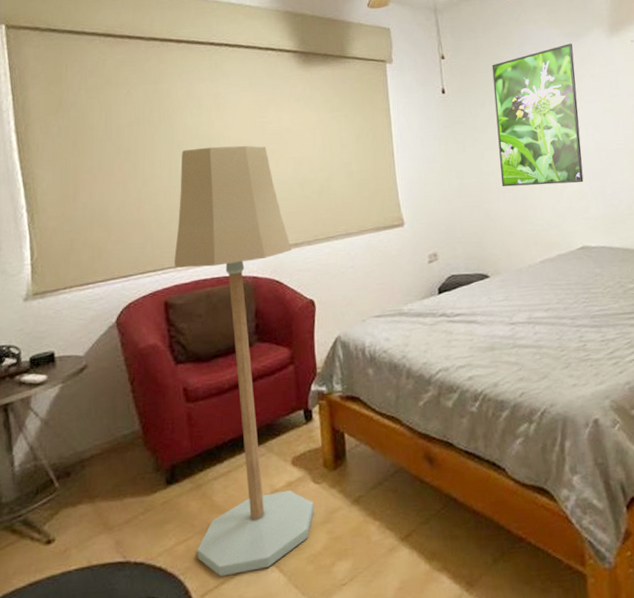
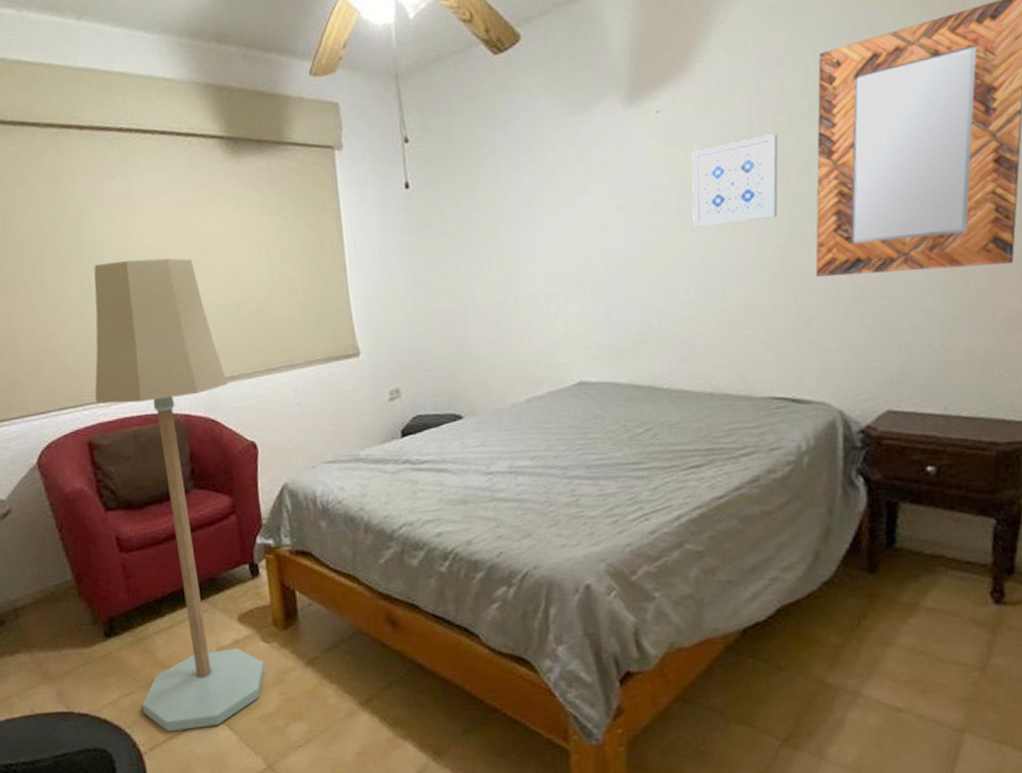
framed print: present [492,43,584,187] -> none [469,117,584,308]

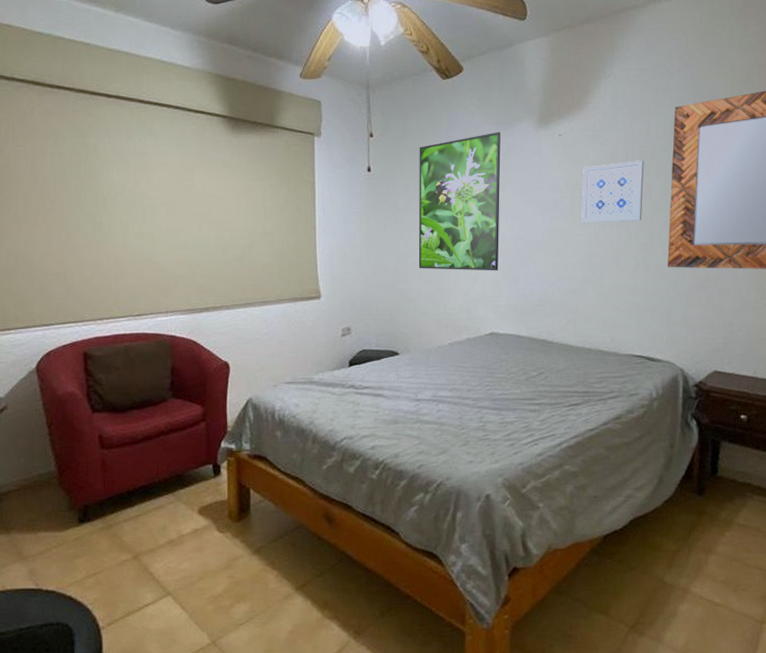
floor lamp: present [94,258,266,732] -> none [95,205,218,609]
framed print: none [469,117,584,308] -> present [418,132,501,271]

